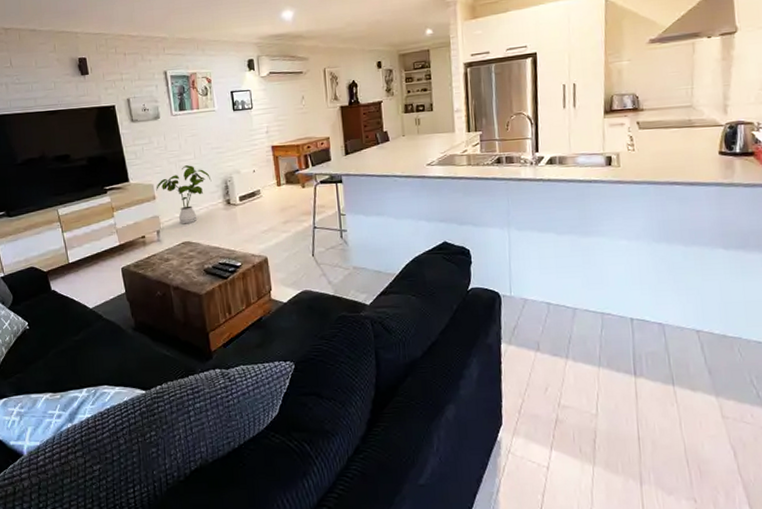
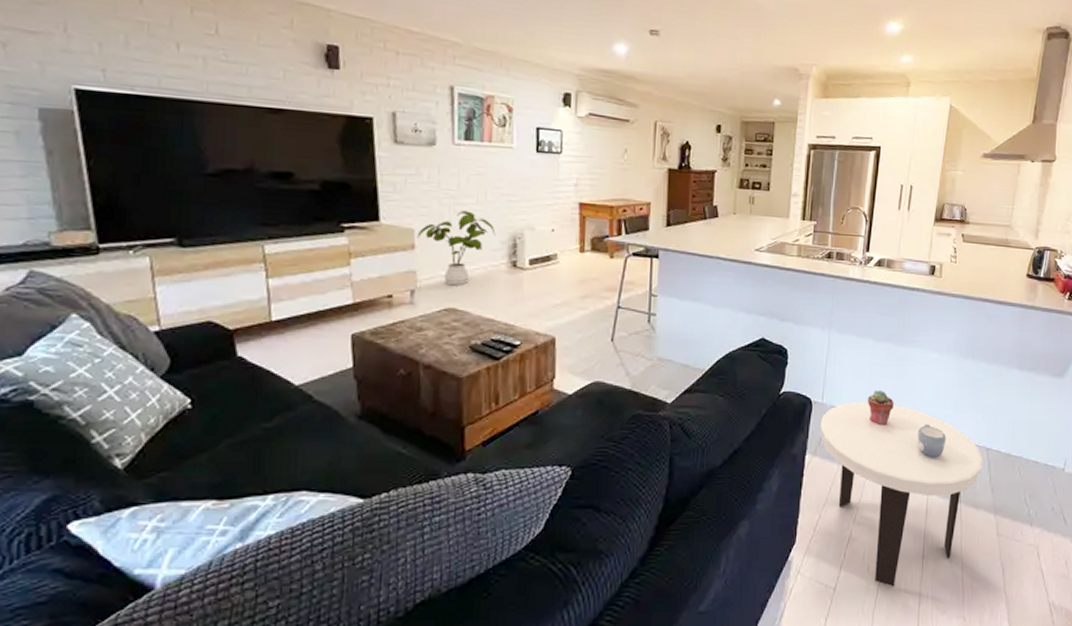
side table: none [511,292,695,467] -> present [819,402,983,587]
potted succulent: none [556,280,585,314] -> present [867,390,894,426]
mug: none [615,310,649,343] -> present [917,424,947,458]

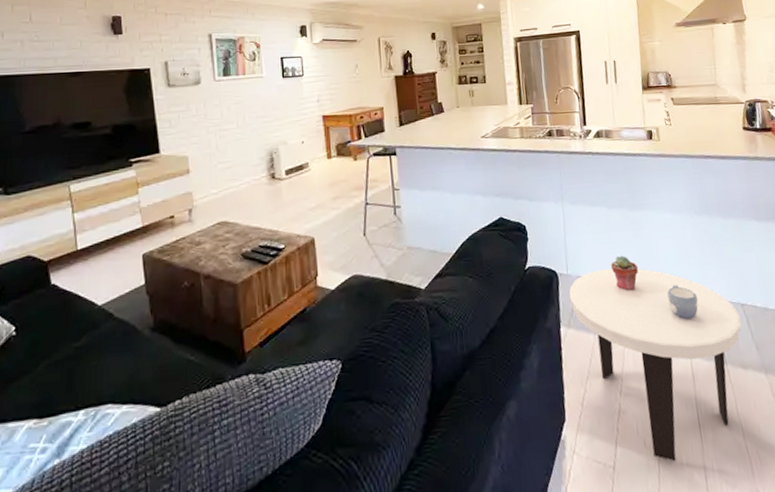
house plant: present [417,211,496,286] -> none [191,135,255,202]

